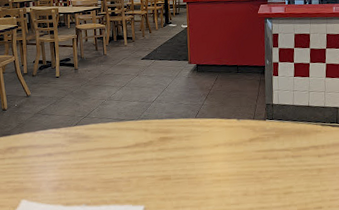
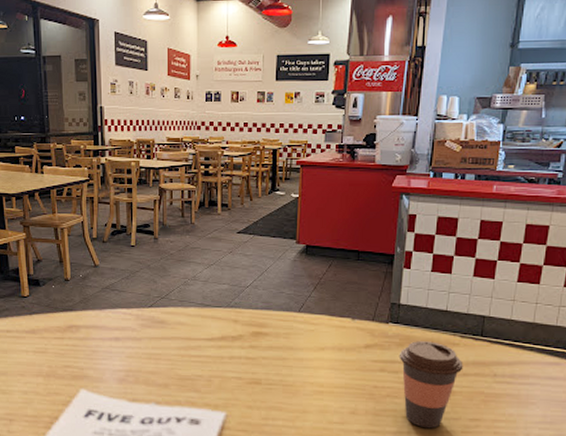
coffee cup: none [276,131,326,201] -> present [399,341,464,429]

